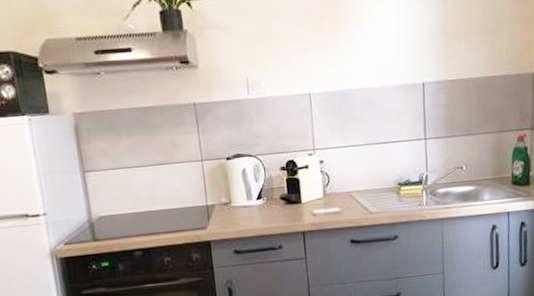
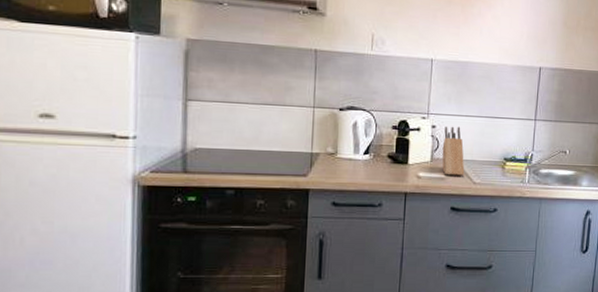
knife block: none [332,158,360,209] -> present [442,126,465,176]

